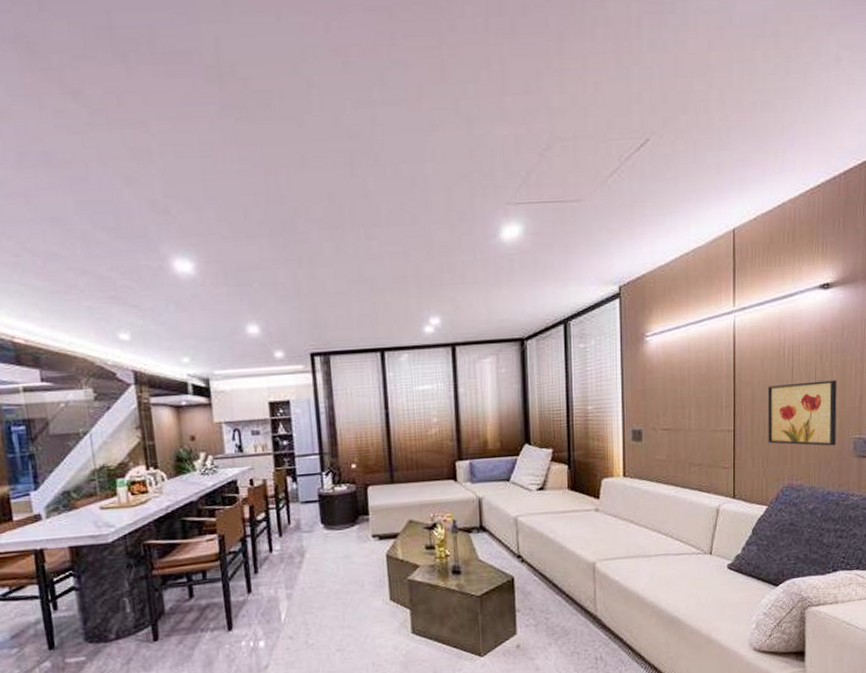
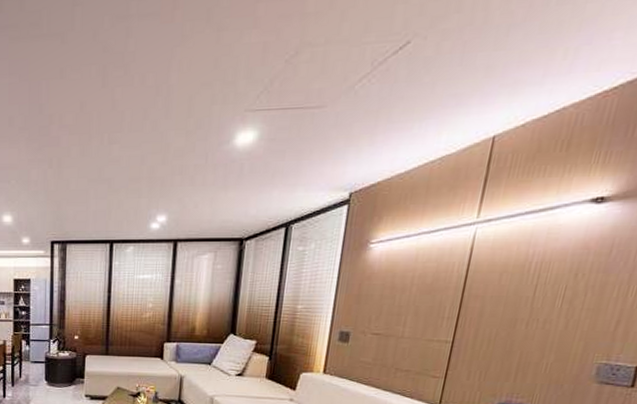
wall art: present [767,380,837,446] -> none [490,300,591,369]

